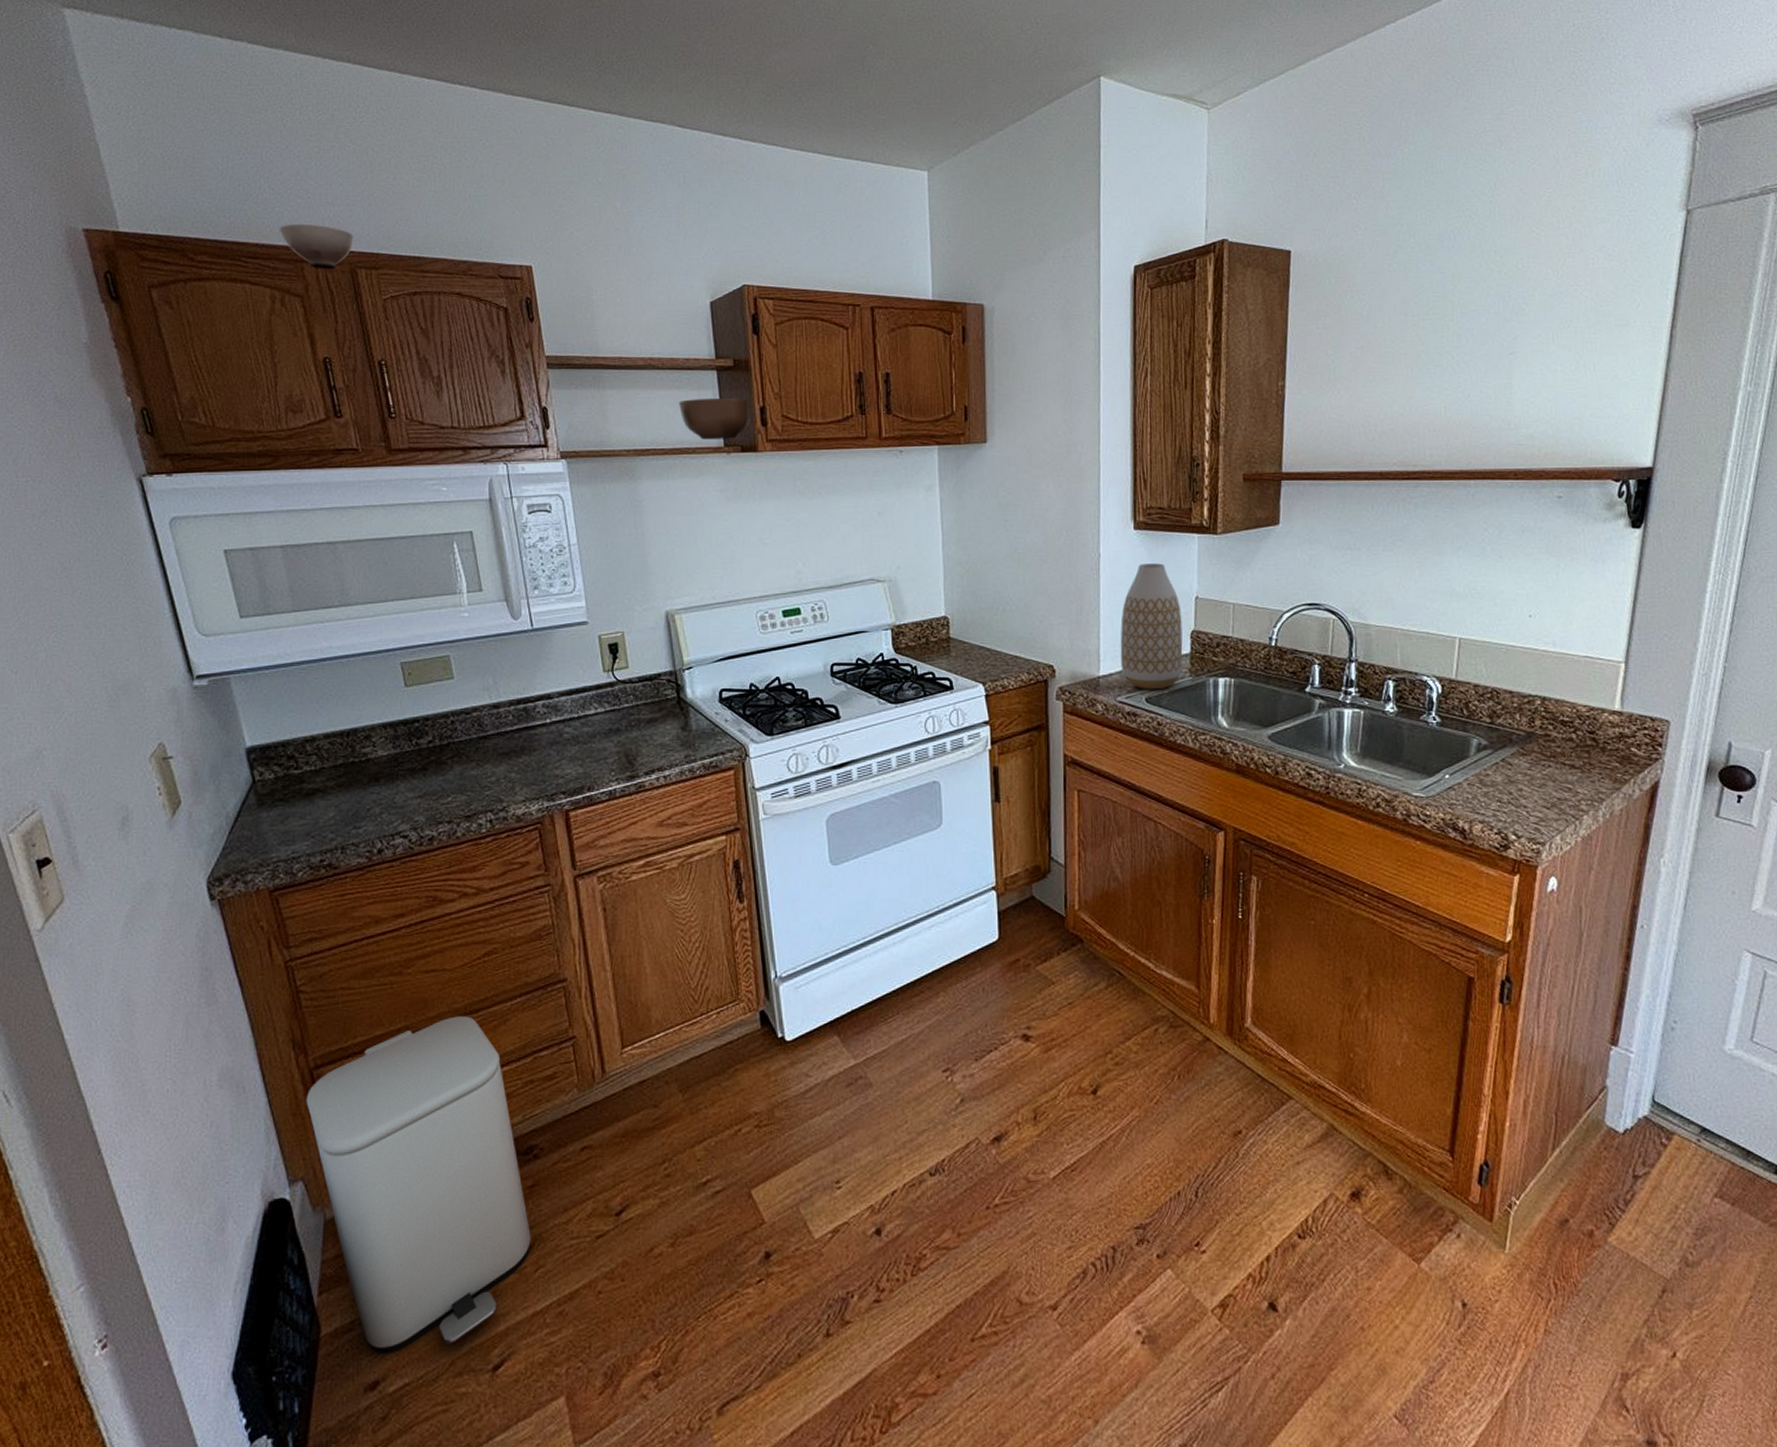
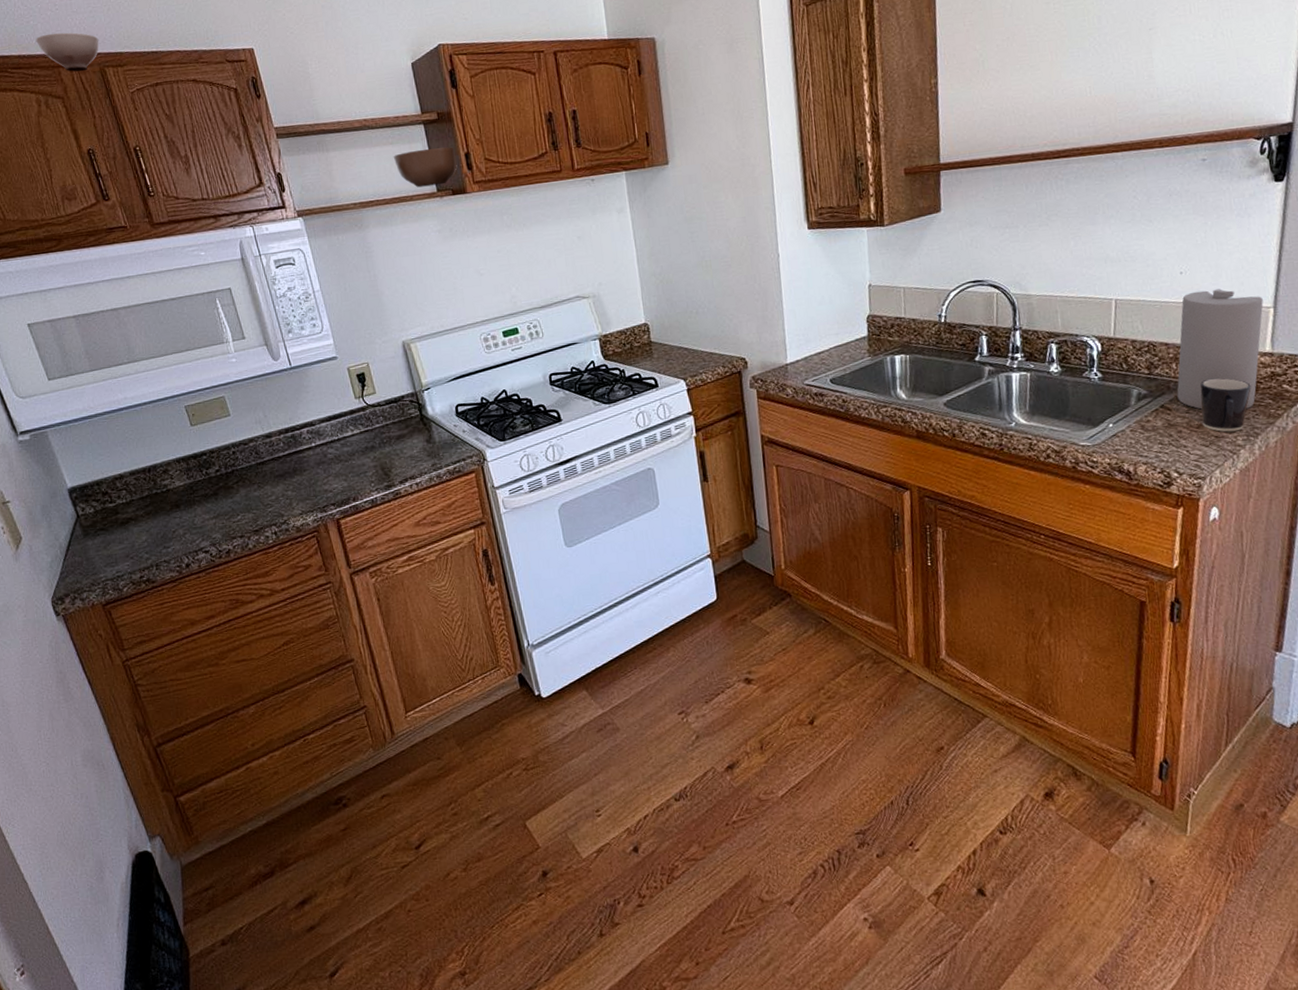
pedal bin: present [306,1016,531,1353] -> none [153,695,349,968]
vase: present [1120,563,1183,690] -> none [802,257,861,372]
paper towel holder: none [1519,637,1615,771] -> present [1177,289,1263,410]
mug: none [1543,734,1598,795] -> present [1200,377,1251,433]

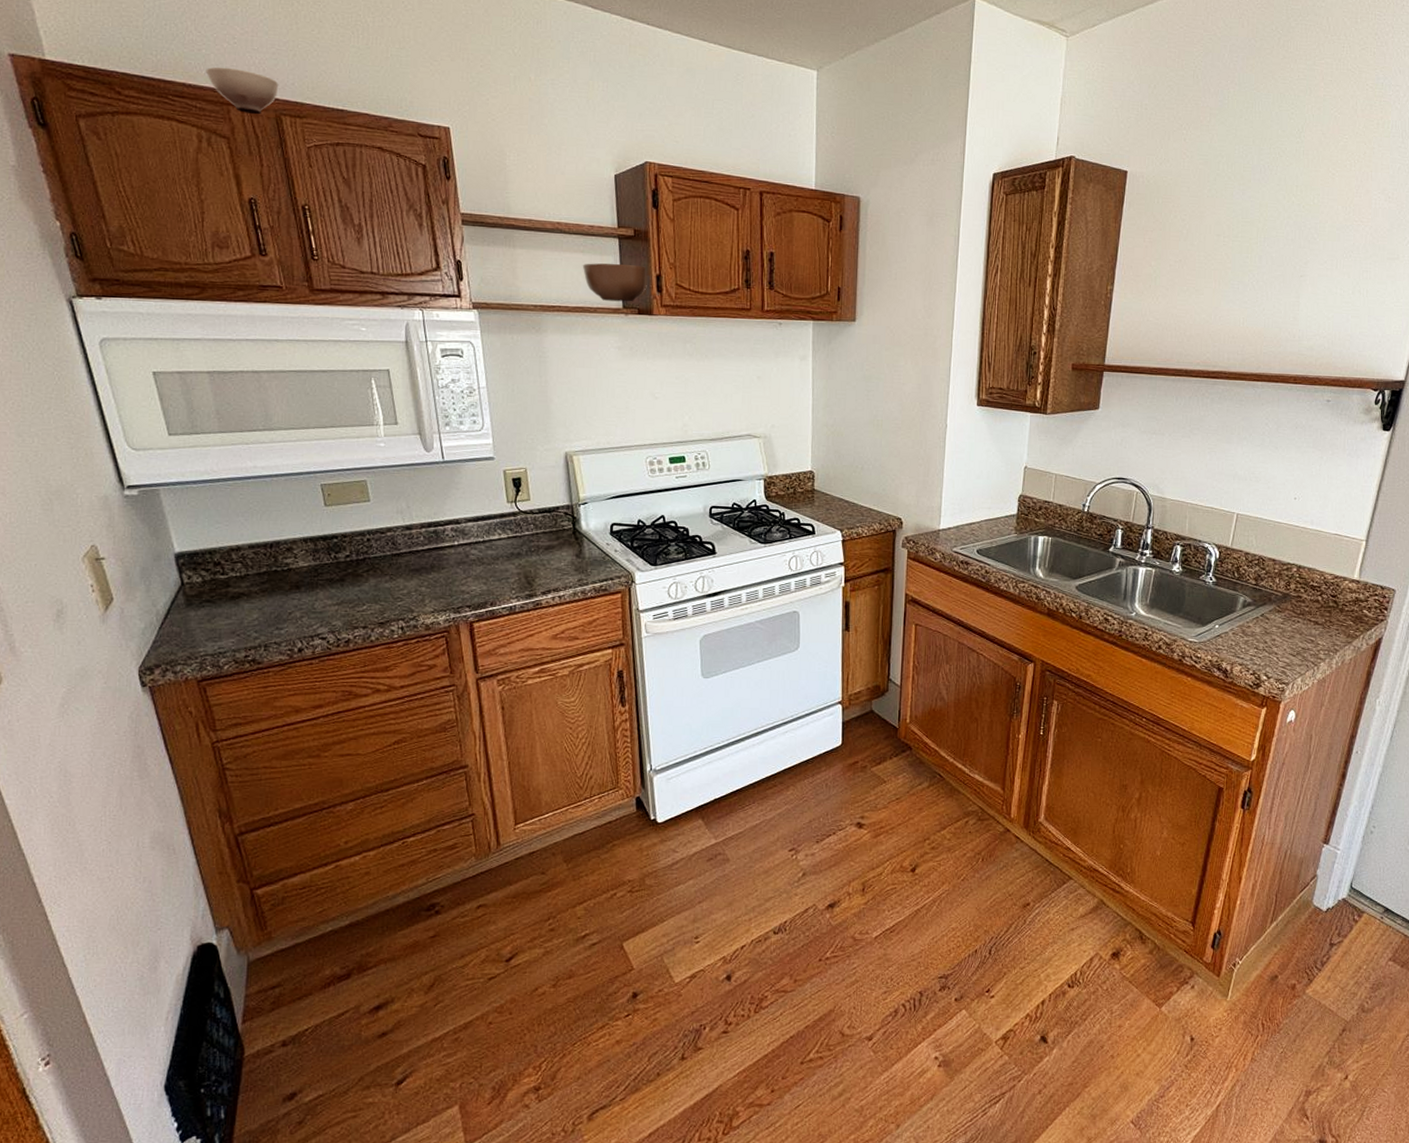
paper towel holder: present [1177,289,1263,410] -> none [1276,517,1358,627]
mug: present [1200,377,1251,433] -> none [1293,596,1338,646]

